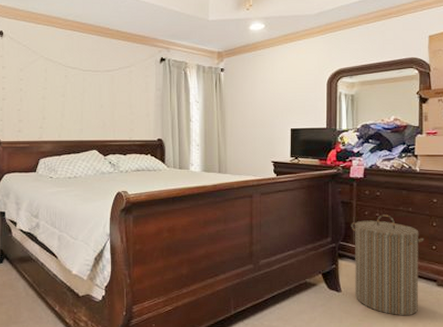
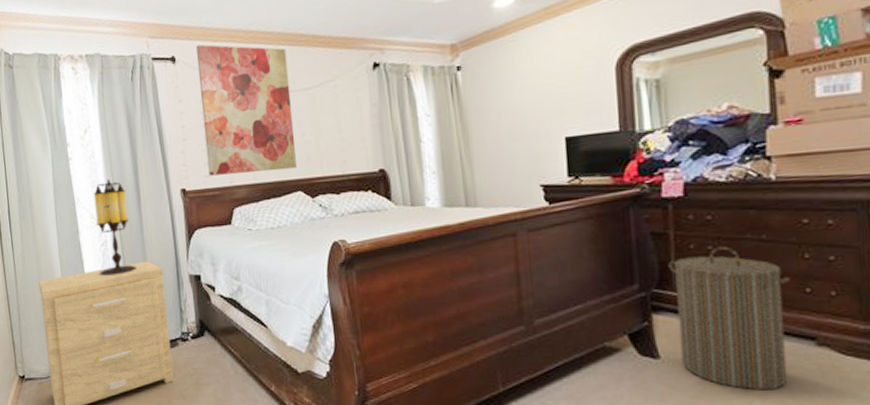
wall art: none [21,25,95,132] -> present [196,44,297,176]

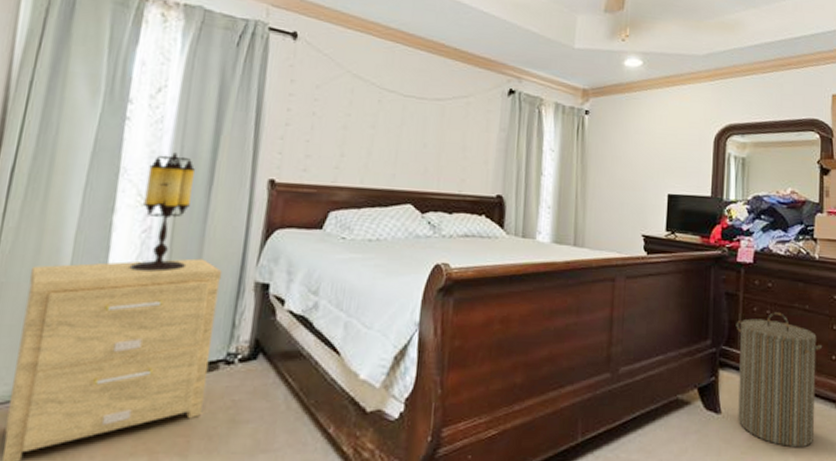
wall art: present [196,44,297,176] -> none [308,27,424,179]

